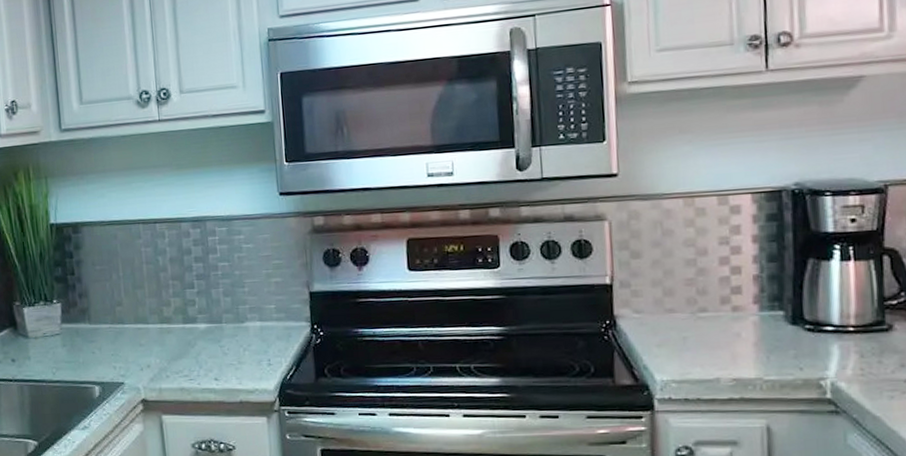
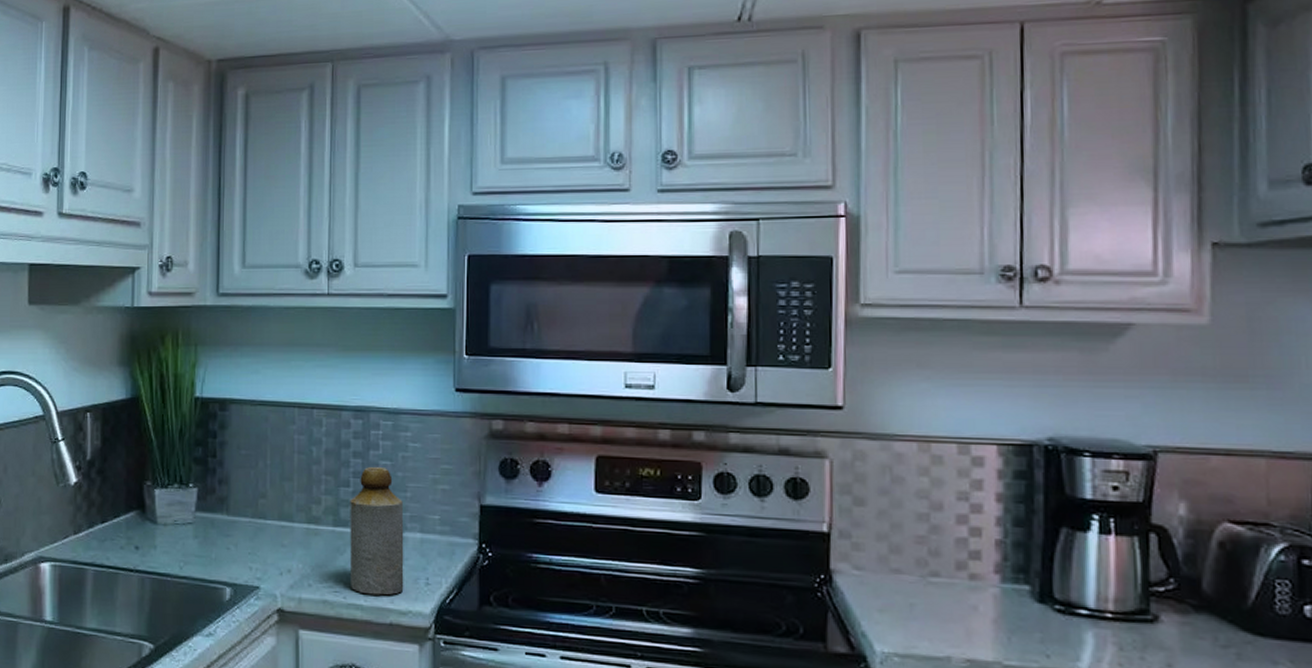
bottle: none [196,267,250,379] -> present [349,466,404,596]

